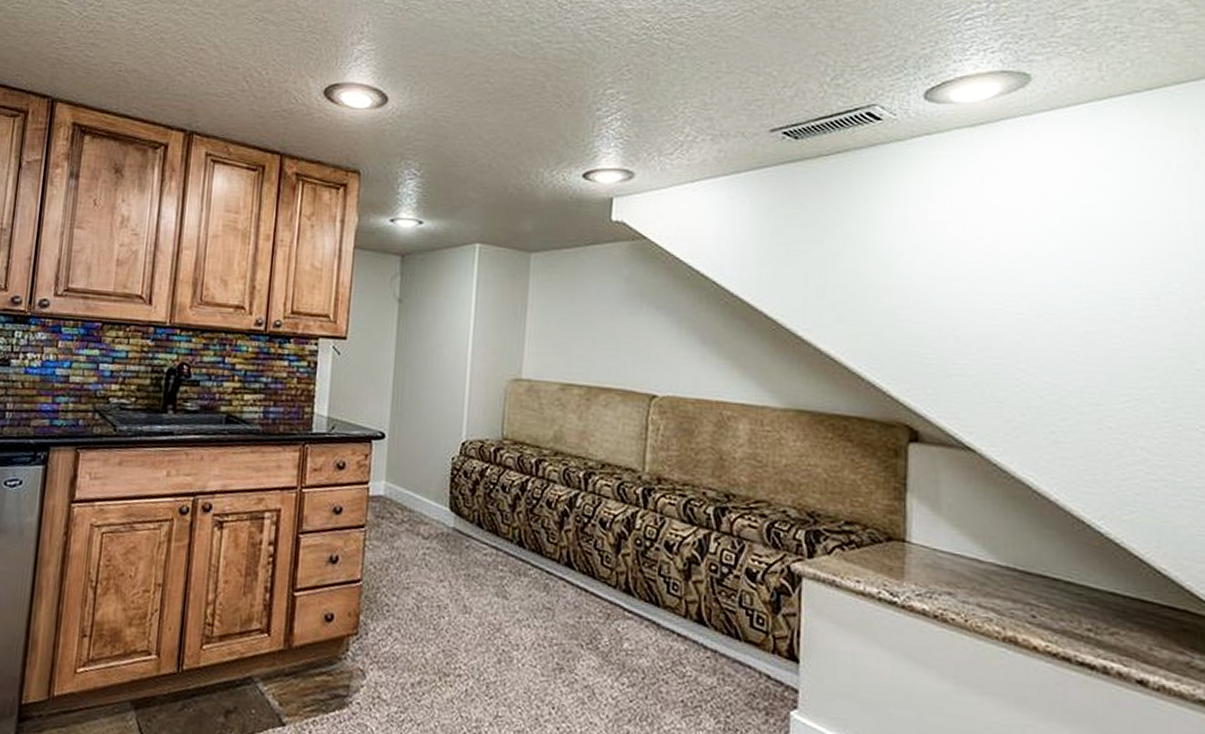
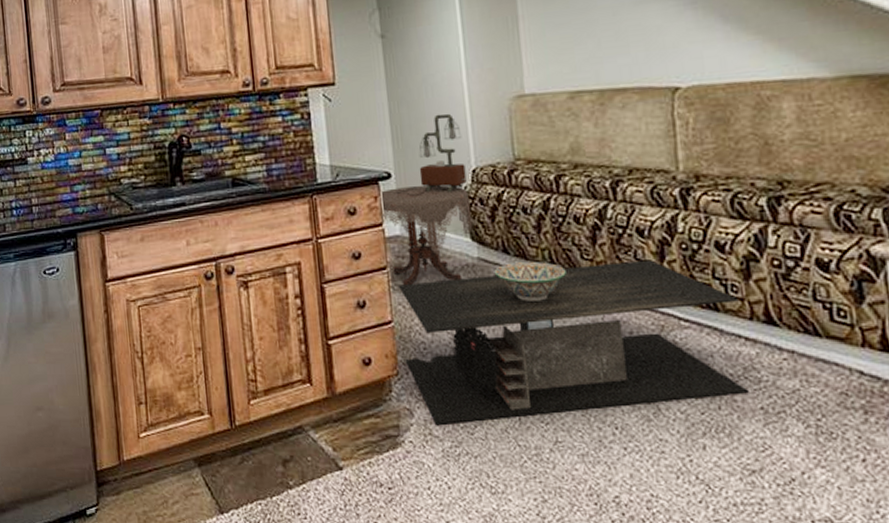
coffee table: none [367,544,677,690] -> present [397,260,749,426]
side table: none [368,449,455,547] -> present [381,185,473,286]
table lamp: none [386,384,458,461] -> present [395,113,467,196]
decorative bowl: none [465,537,532,578] -> present [494,262,566,301]

